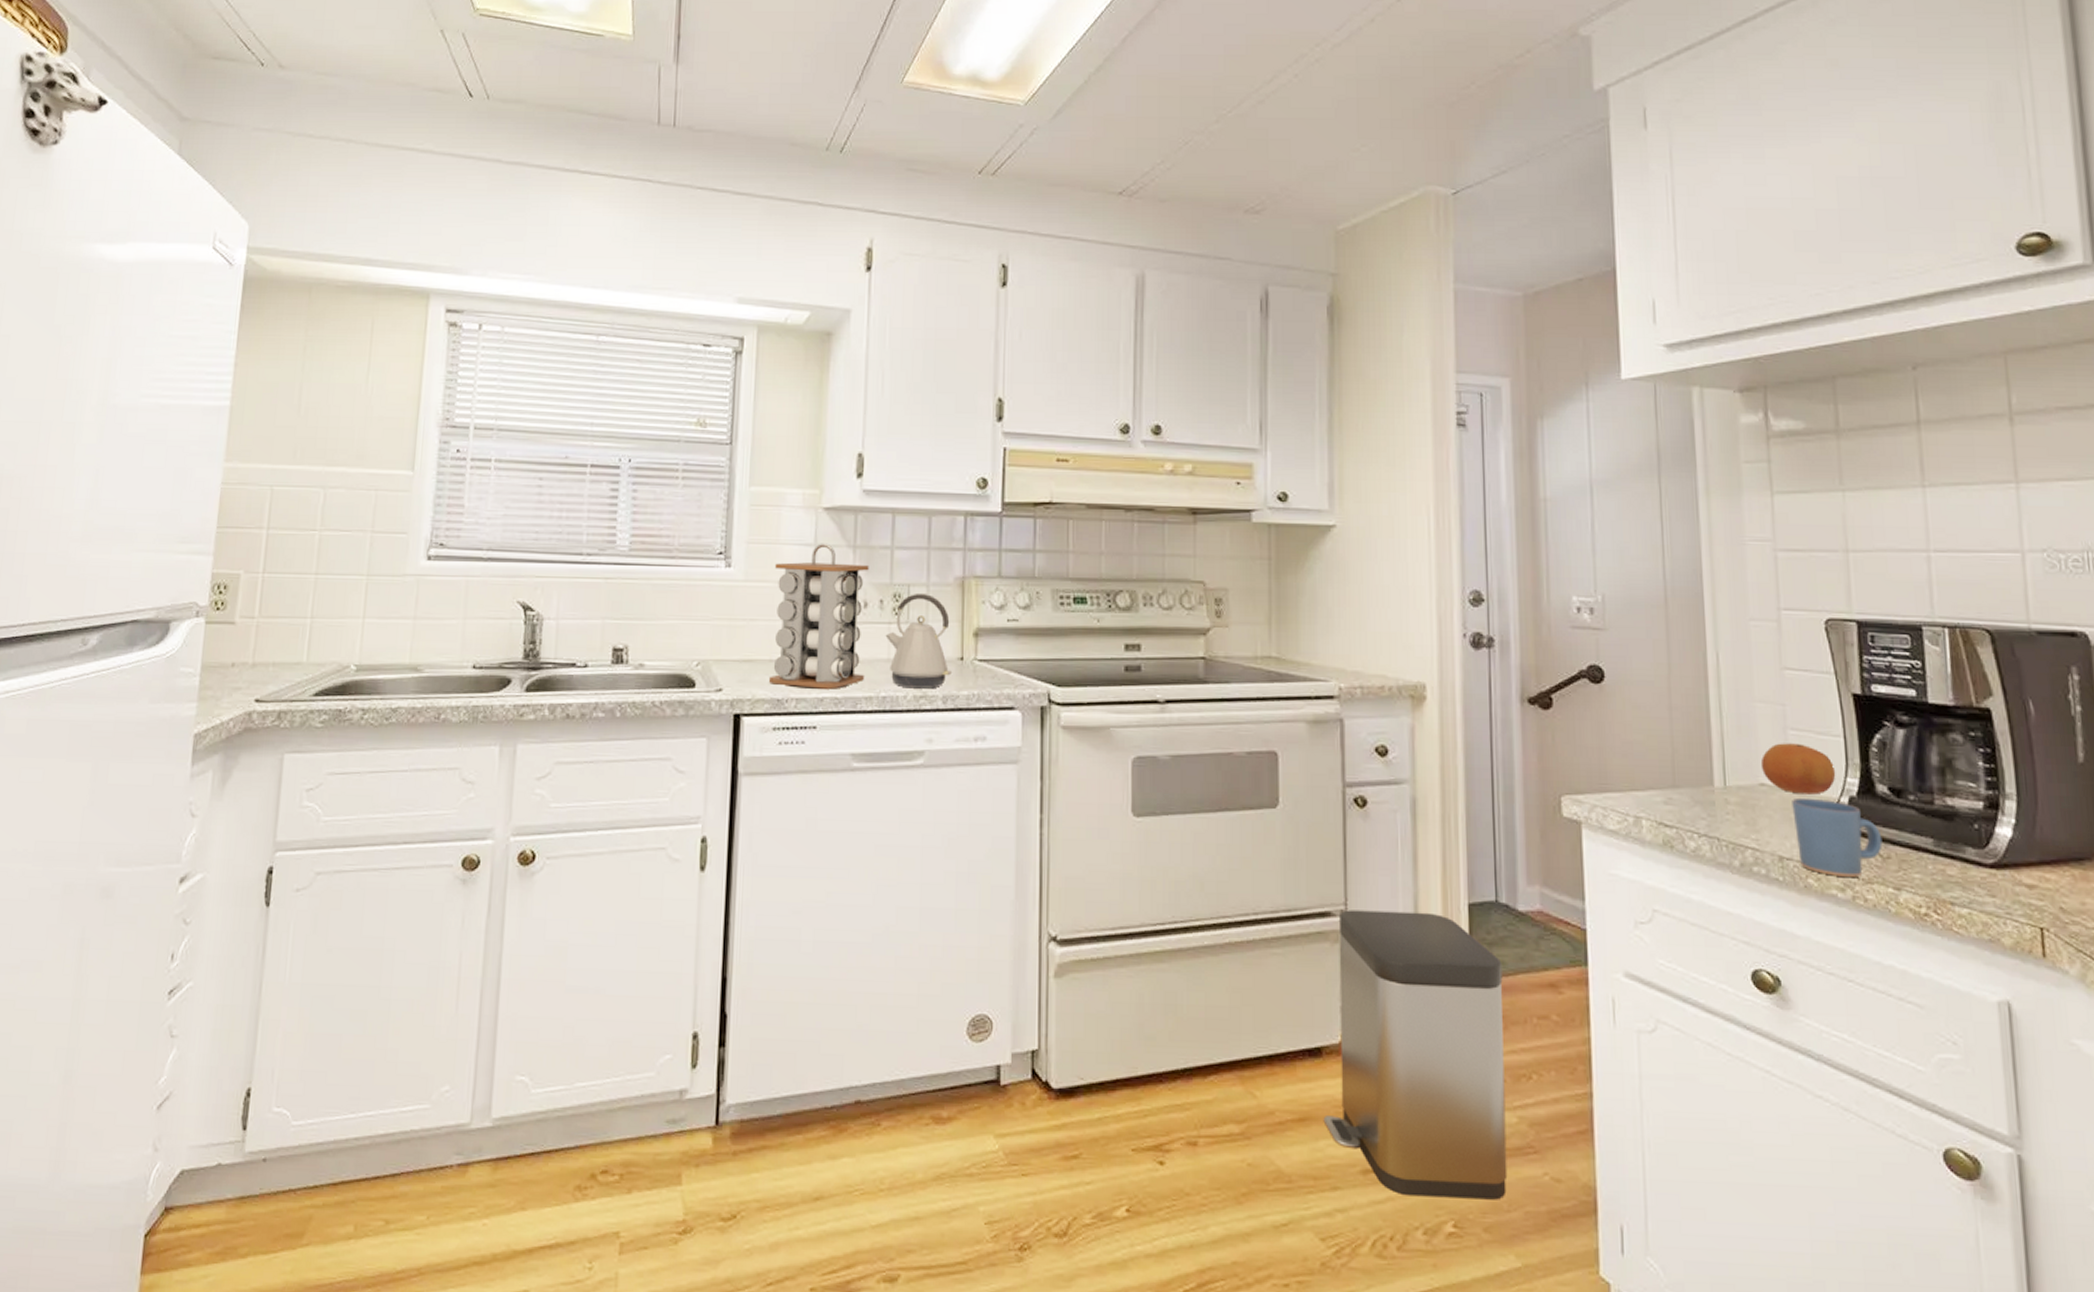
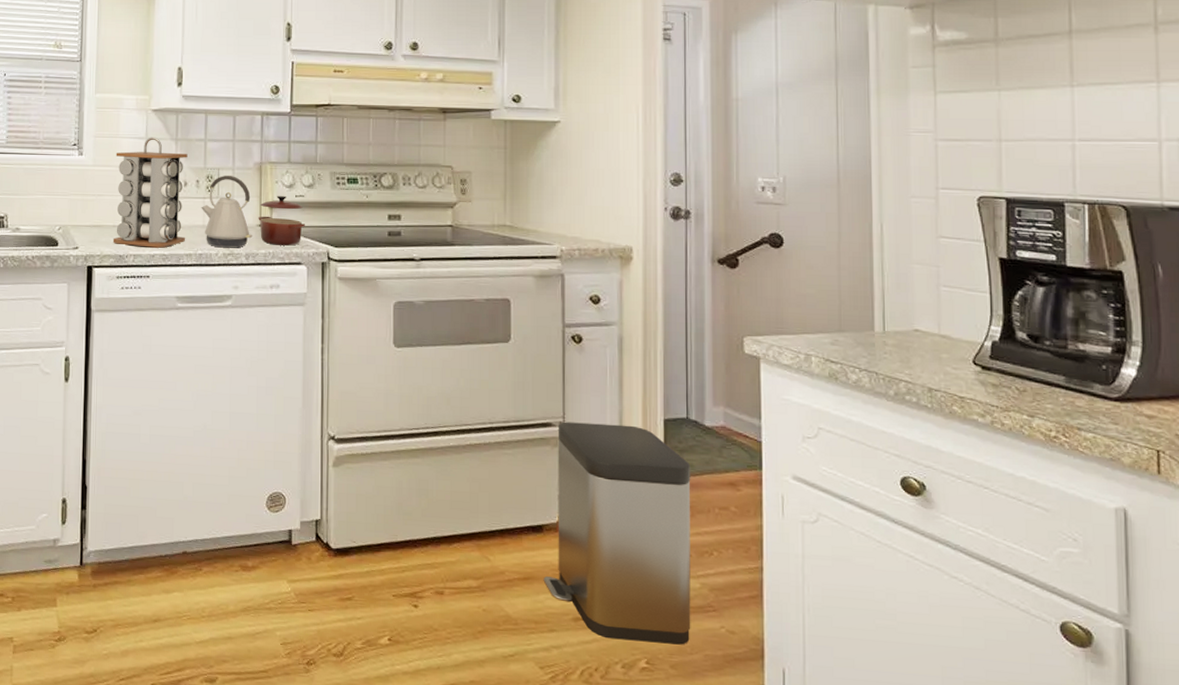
saucepan: none [959,620,1019,685] -> present [258,196,305,246]
fruit: present [1760,743,1836,795] -> none [915,297,981,339]
mug: present [1792,797,1883,877] -> none [942,341,1020,406]

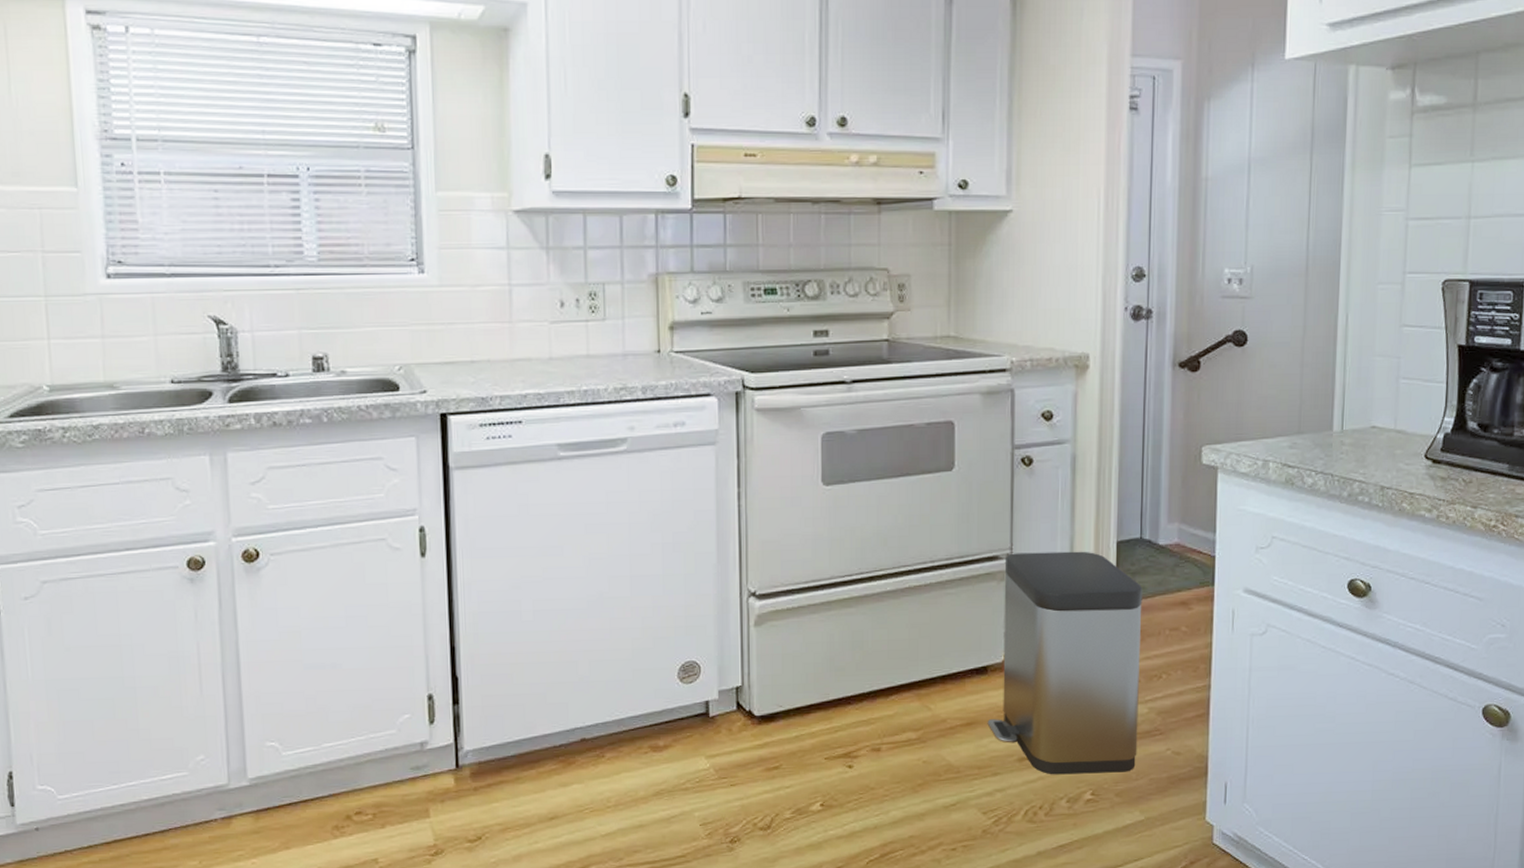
spice rack: present [112,137,188,249] -> none [468,246,565,387]
kettle: present [201,176,252,248] -> none [583,291,649,381]
saucepan: present [258,196,305,246] -> none [656,314,714,374]

